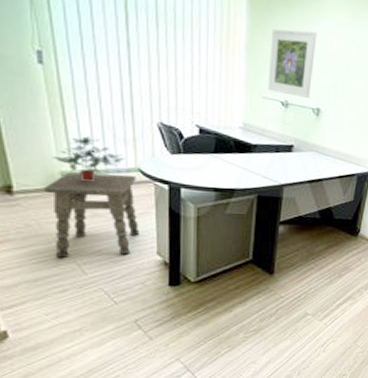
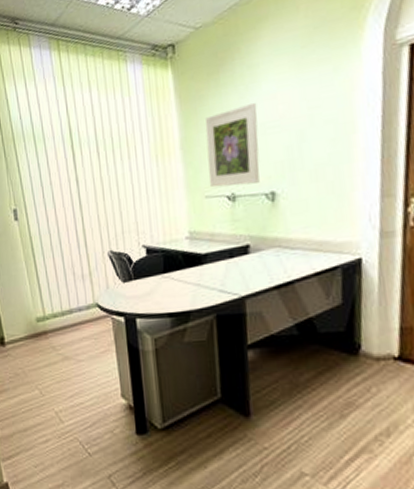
side table: present [45,172,140,259] -> none [26,311,104,407]
potted plant: present [52,136,126,183] -> none [29,279,85,326]

